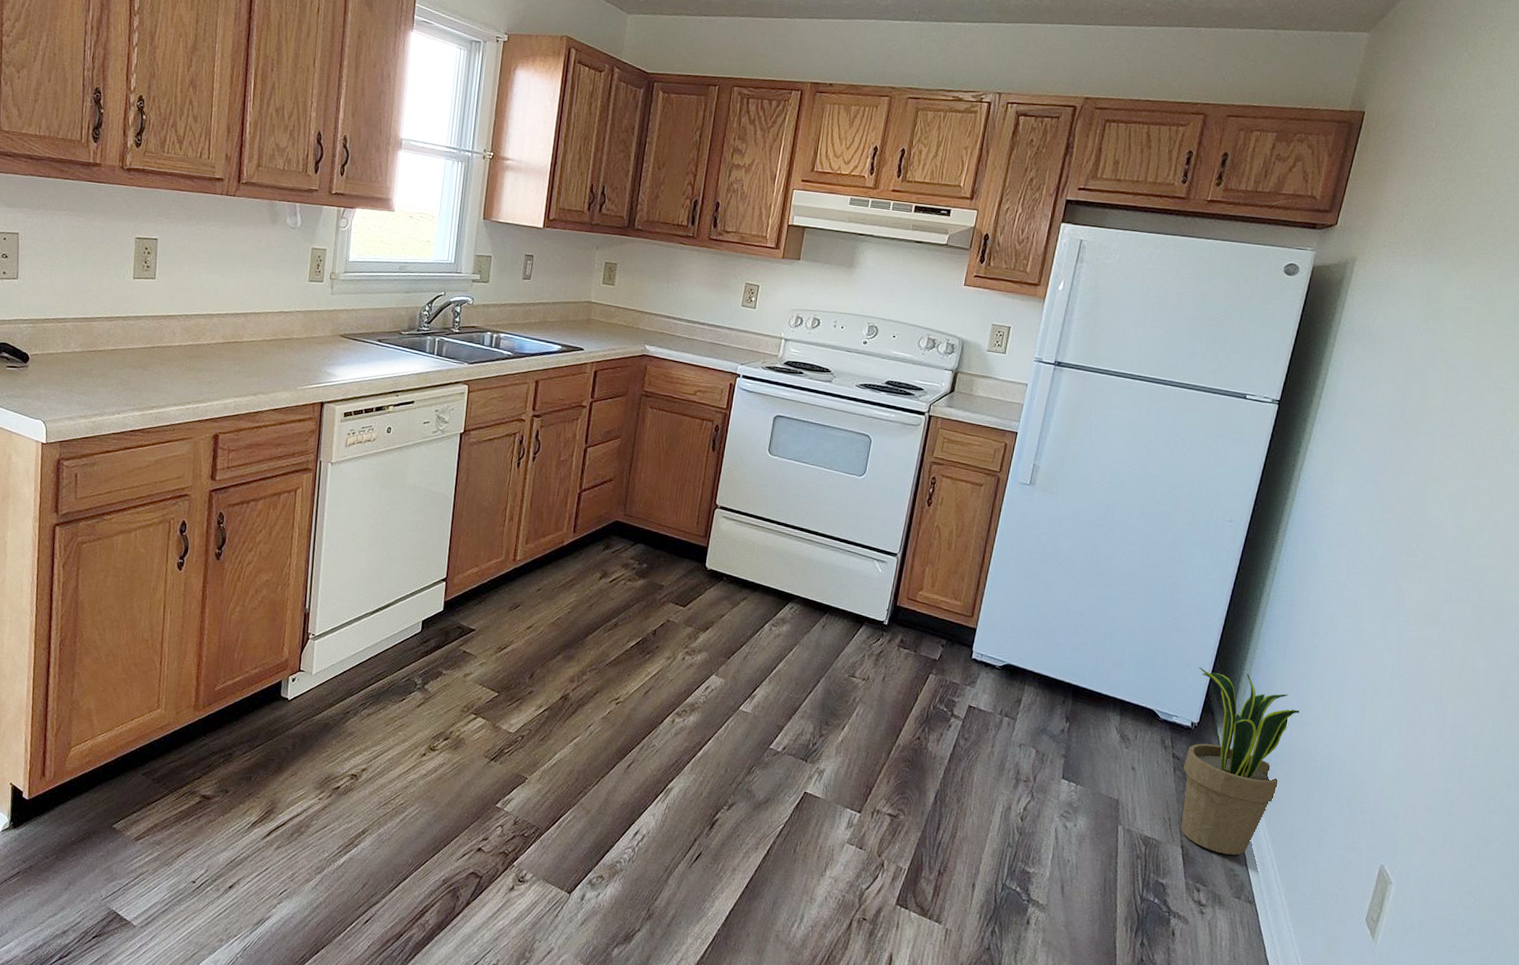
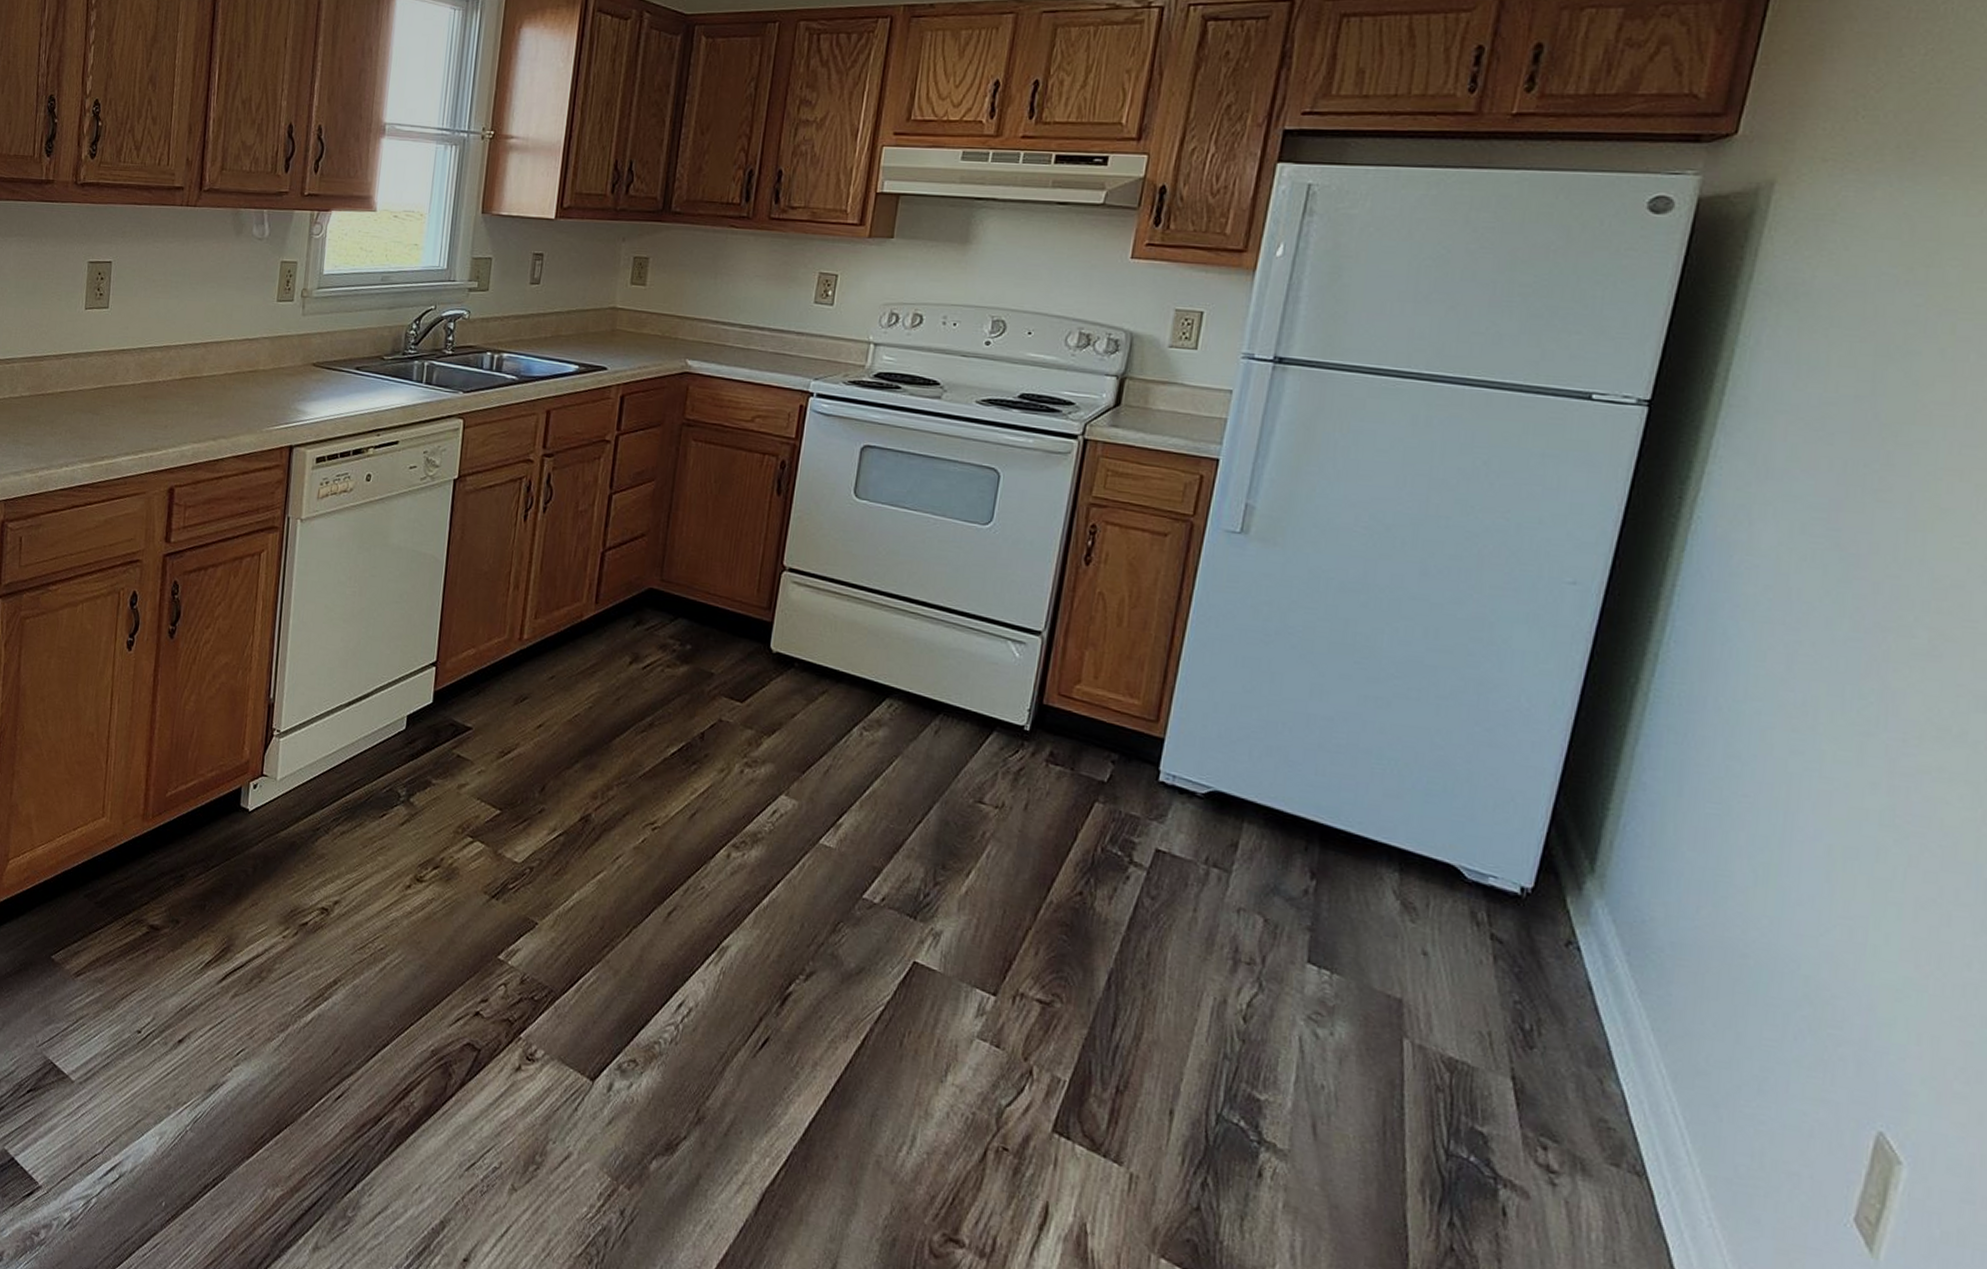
potted plant: present [1181,666,1301,855] -> none [1510,802,1714,1098]

